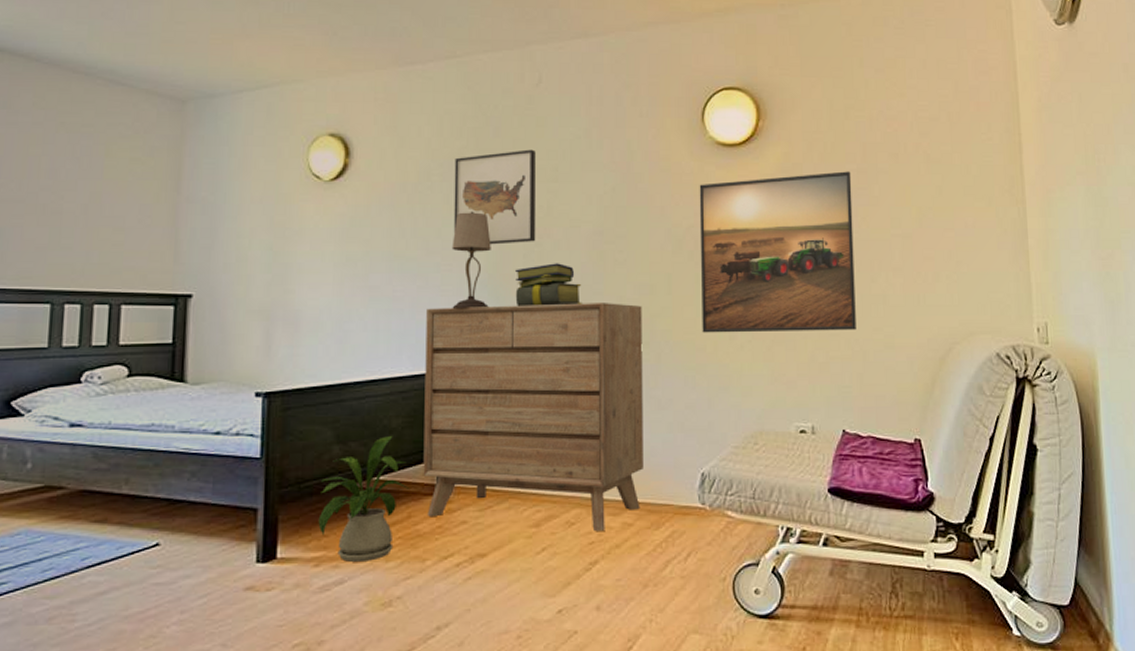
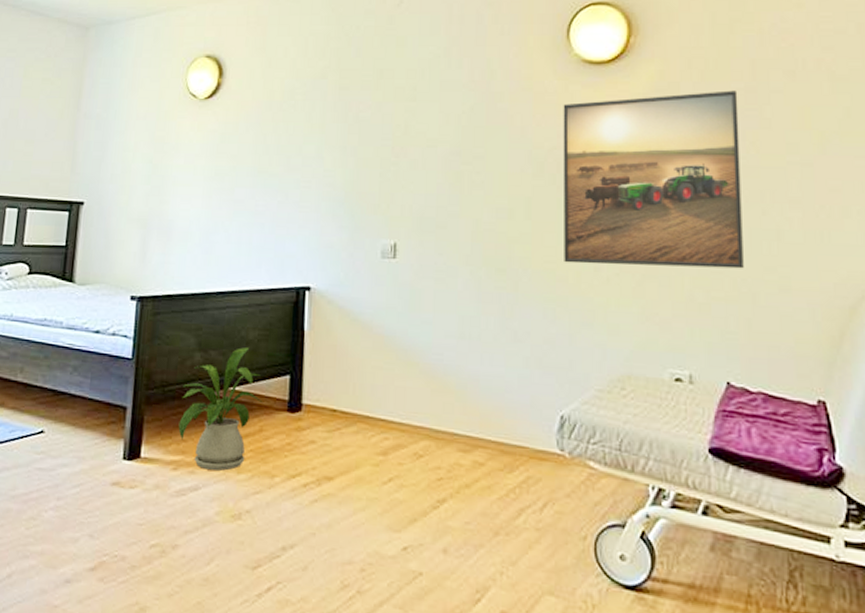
dresser: present [423,303,643,531] -> none [275,223,500,467]
table lamp: present [451,211,491,310] -> none [309,129,349,226]
wall art: present [453,149,537,245] -> none [313,69,395,163]
stack of books: present [514,263,582,306] -> none [370,183,437,227]

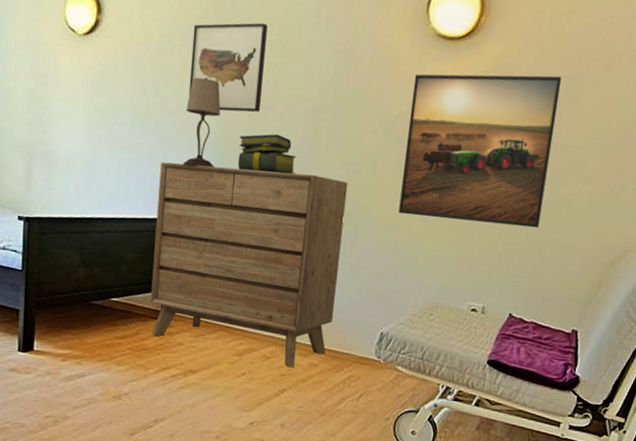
house plant: present [178,346,263,471] -> none [66,265,140,363]
dresser: none [275,223,500,467] -> present [150,162,348,367]
table lamp: none [309,129,349,226] -> present [183,77,221,168]
wall art: none [313,69,395,163] -> present [188,23,268,113]
stack of books: none [370,183,437,227] -> present [237,134,296,175]

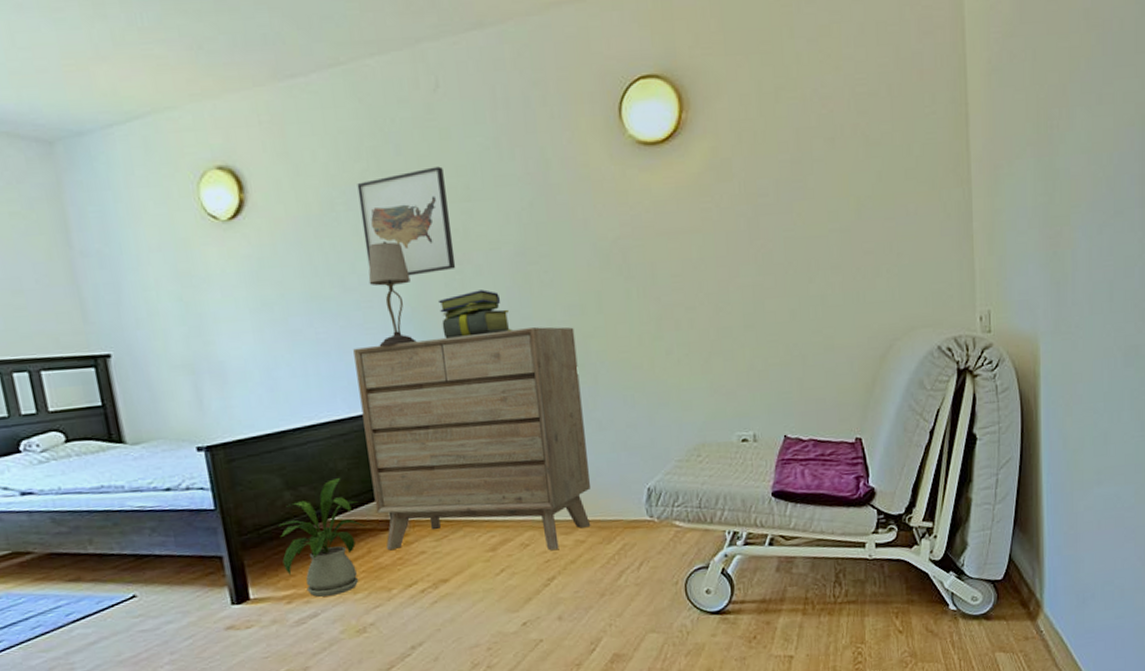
house plant: none [66,265,140,363] -> present [278,477,366,597]
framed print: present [398,74,562,228] -> none [622,162,795,351]

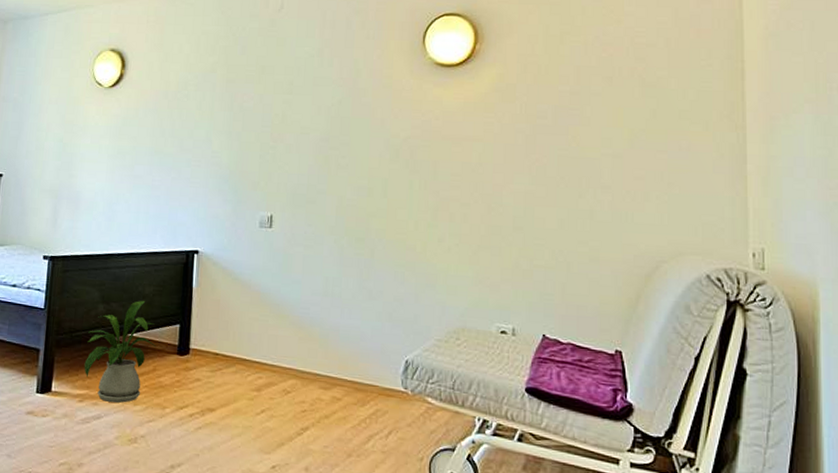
dresser: present [353,326,591,551] -> none [167,197,360,402]
wall art: present [357,166,456,276] -> none [203,65,275,146]
table lamp: present [368,240,417,348] -> none [198,116,234,199]
stack of books: present [437,289,512,339] -> none [251,164,307,201]

